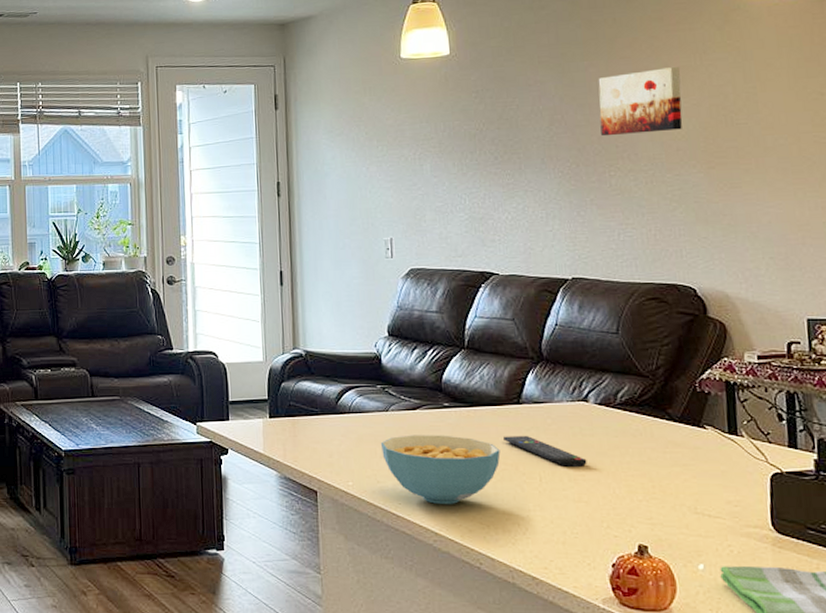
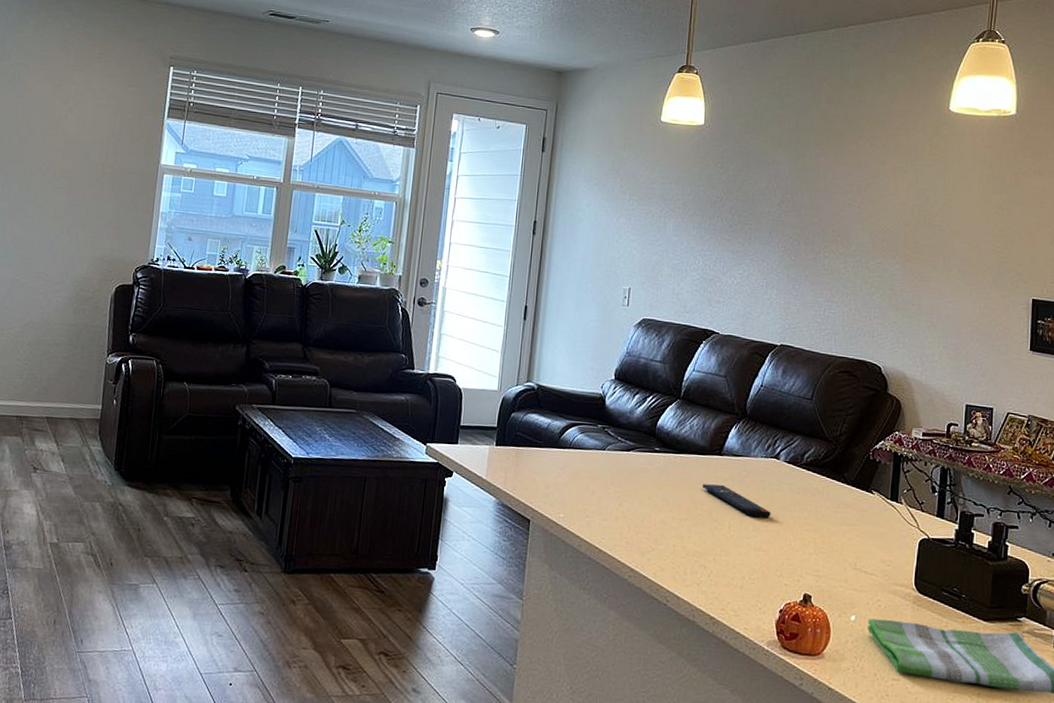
cereal bowl: present [380,435,501,504] -> none [593,474,698,543]
wall art: present [598,67,683,137] -> none [822,166,894,223]

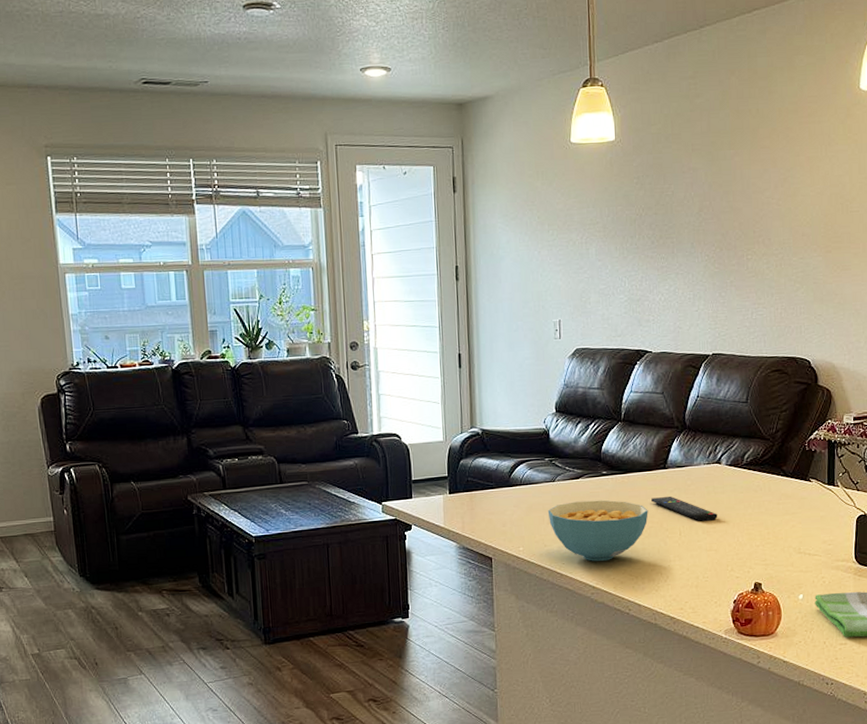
cereal bowl: none [593,474,698,543] -> present [547,500,648,561]

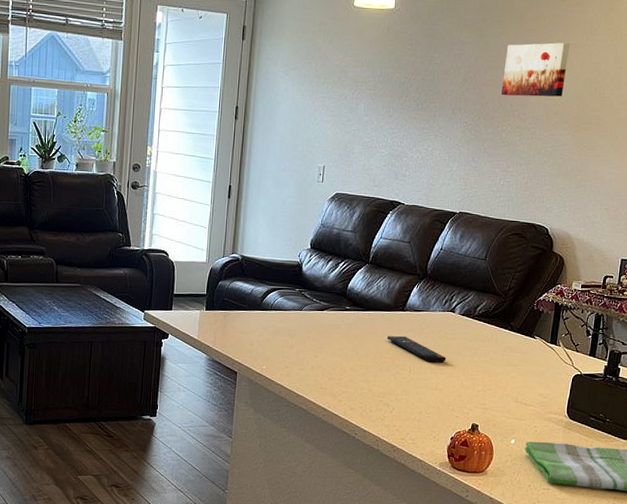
cereal bowl: present [547,500,648,561] -> none [292,330,383,387]
wall art: none [741,158,809,222] -> present [501,42,571,97]

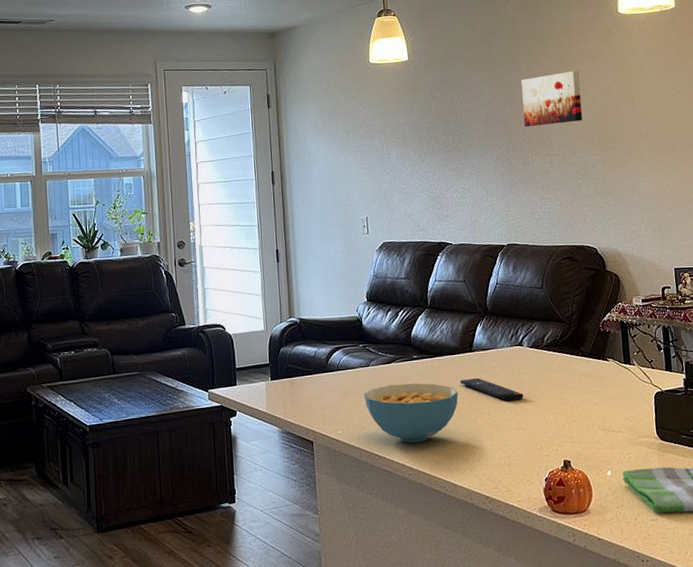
cereal bowl: none [292,330,383,387] -> present [363,383,459,443]

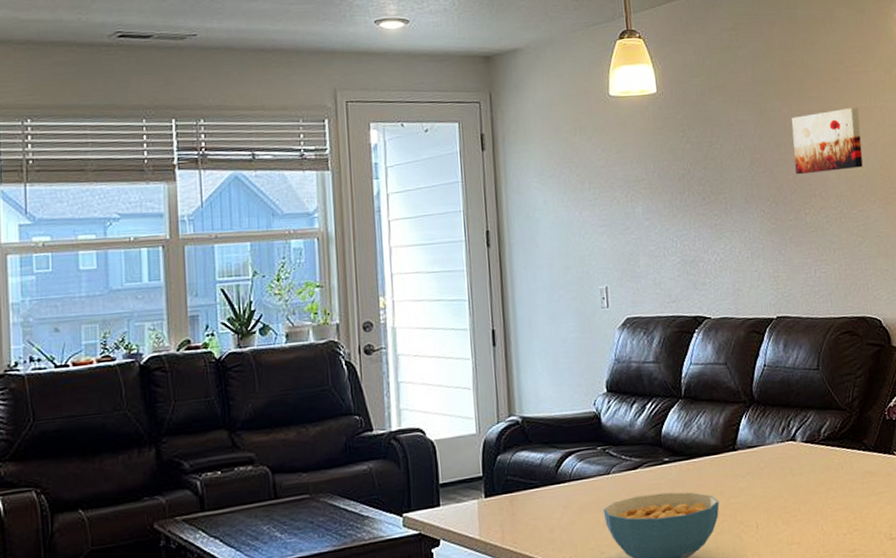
remote control: present [460,377,524,402] -> none [721,482,798,511]

